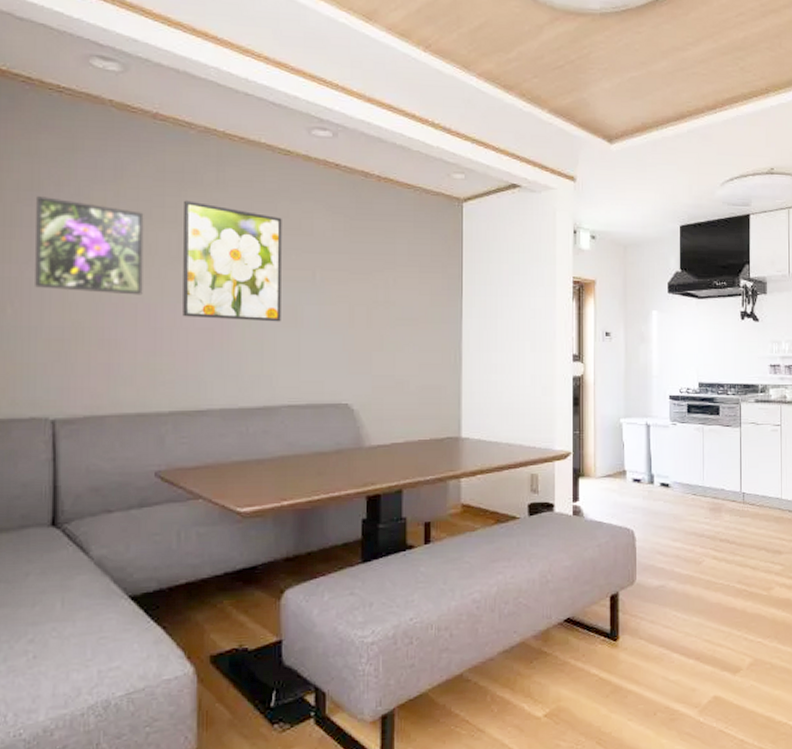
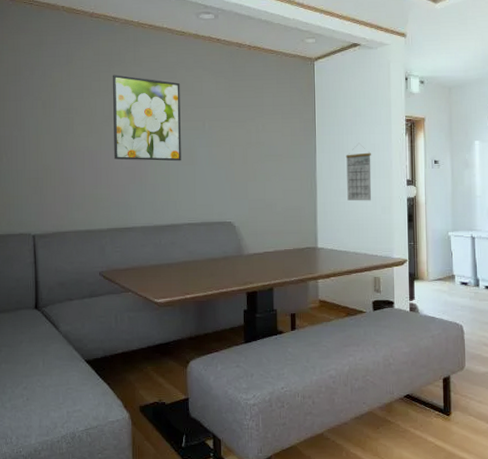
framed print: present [35,196,144,295] -> none [18,79,88,145]
calendar: none [499,312,532,380] -> present [345,147,372,201]

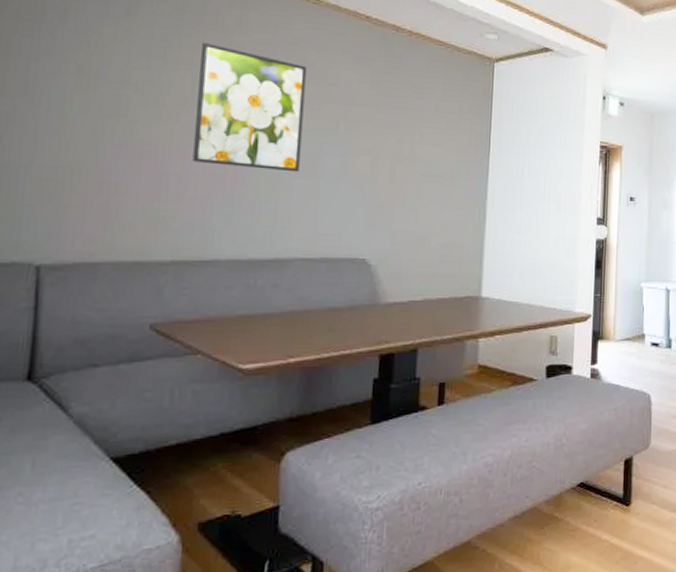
calendar: present [345,147,372,201] -> none [524,174,558,241]

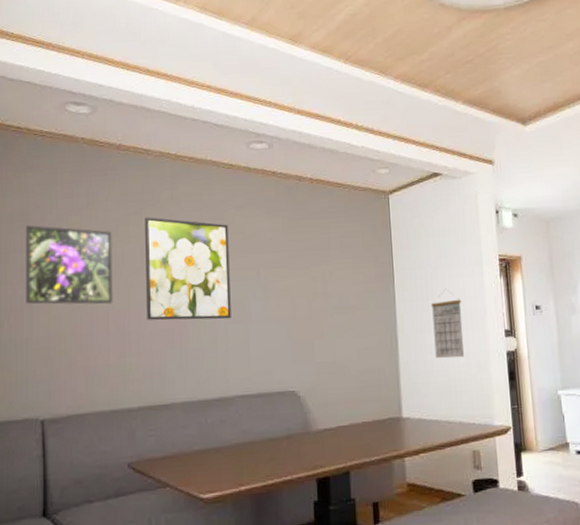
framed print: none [28,28,157,138] -> present [25,225,113,305]
calendar: none [524,174,558,241] -> present [430,293,465,359]

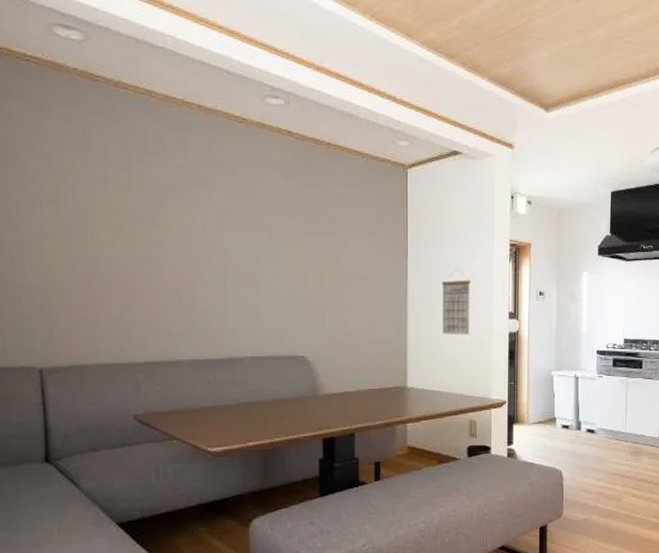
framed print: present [25,225,113,305] -> none [11,162,115,256]
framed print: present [145,217,231,321] -> none [148,166,241,281]

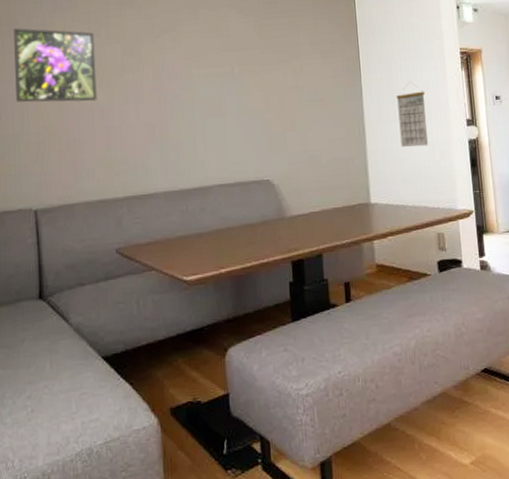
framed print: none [11,162,115,256] -> present [13,28,97,103]

